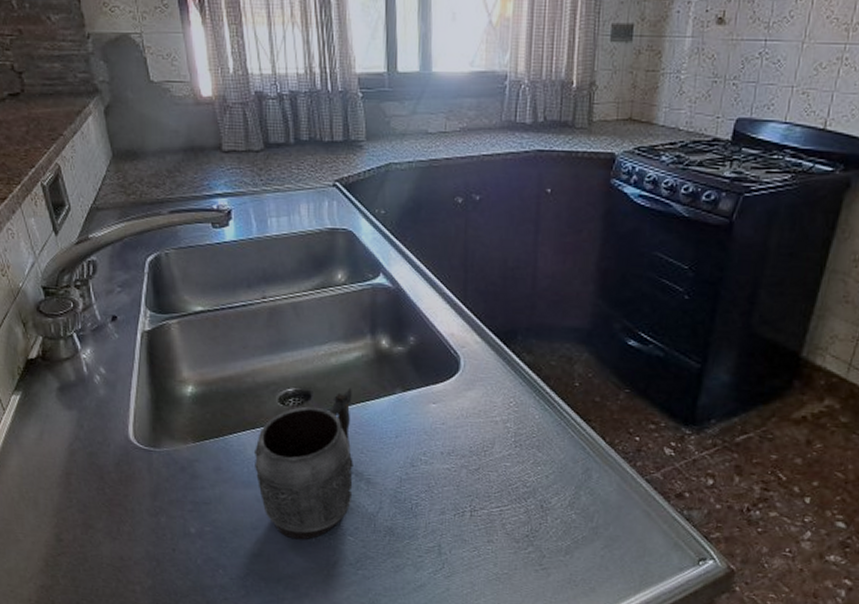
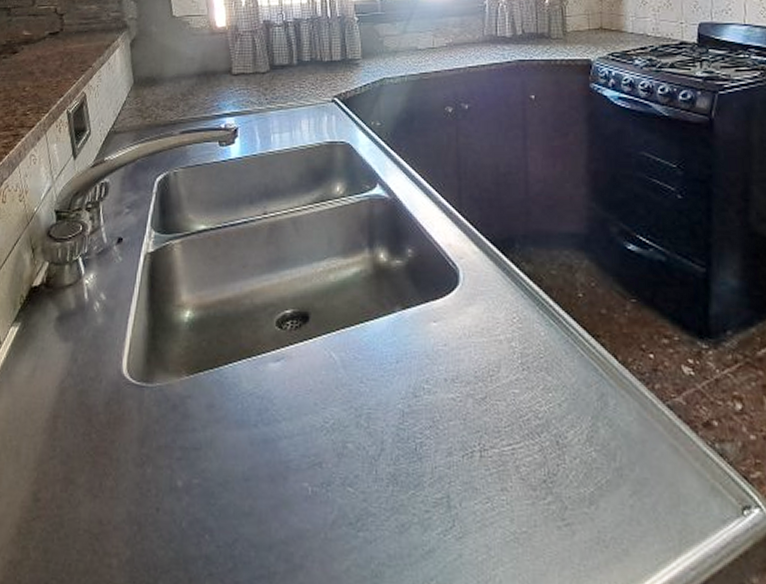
mug: present [253,387,353,540] -> none [248,306,353,493]

